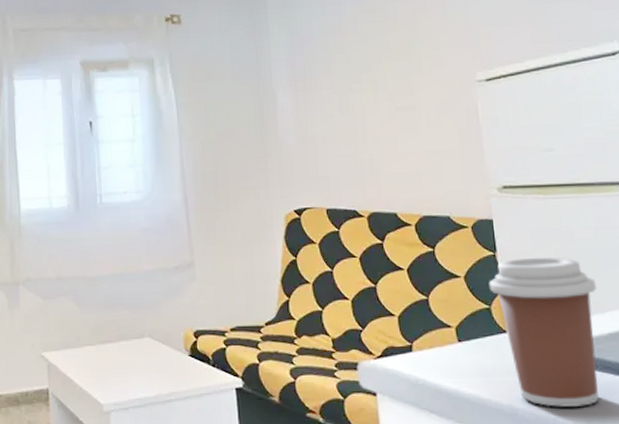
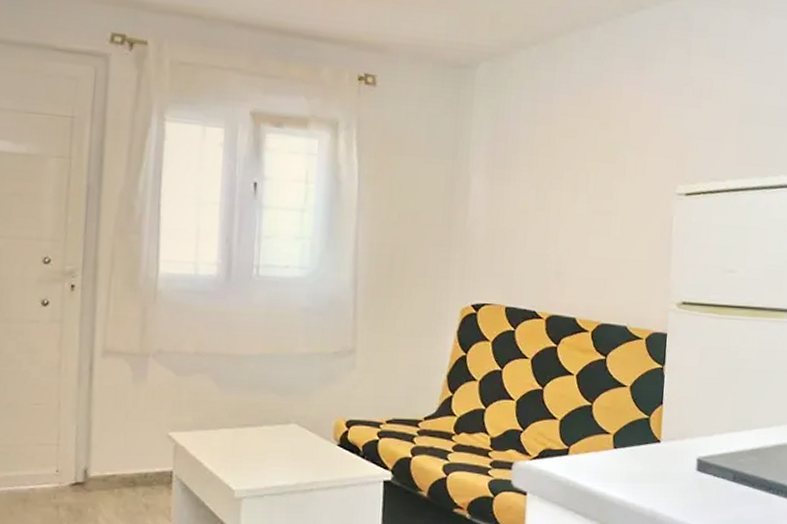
coffee cup: present [489,257,600,407] -> none [652,373,750,514]

